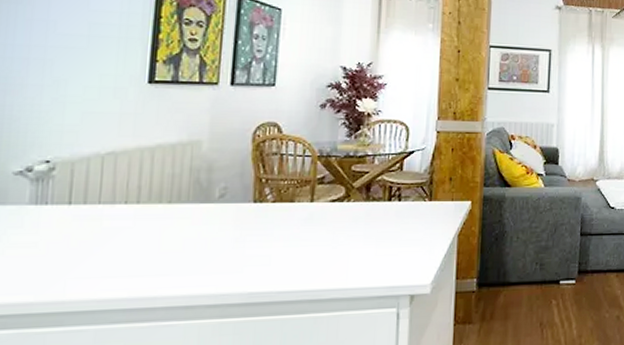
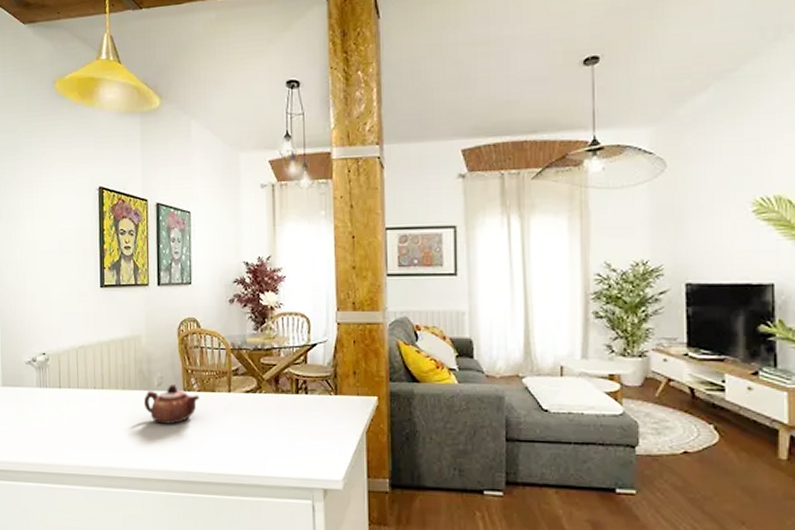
teapot: none [197,196,274,241] -> present [143,385,199,424]

